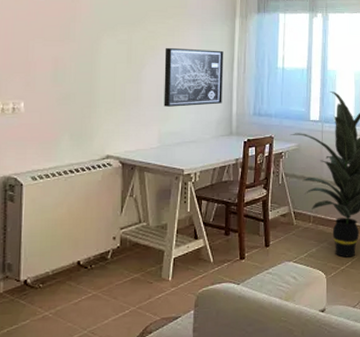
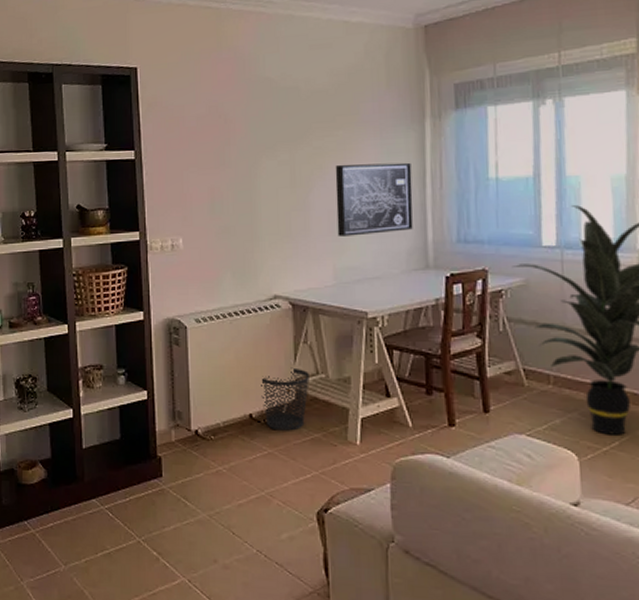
wastebasket: none [89,218,133,274] -> present [261,367,310,431]

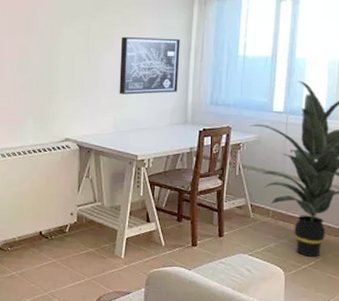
wastebasket: present [261,367,310,431] -> none [50,196,89,246]

